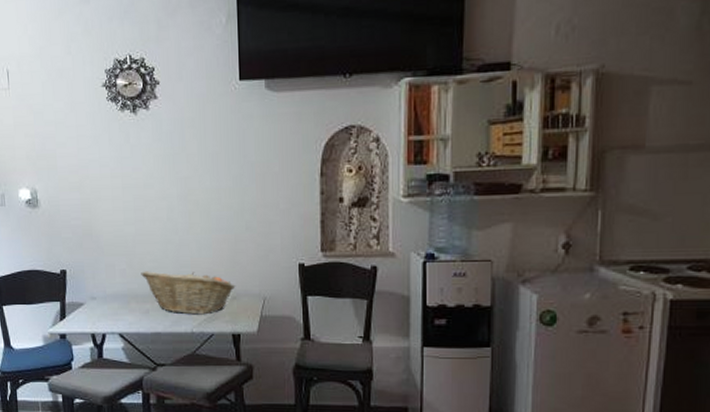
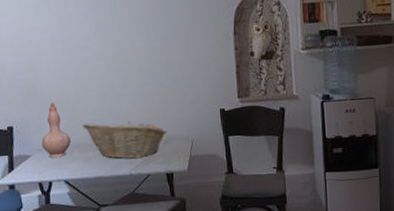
vase: none [96,246,128,307] -> present [41,102,72,157]

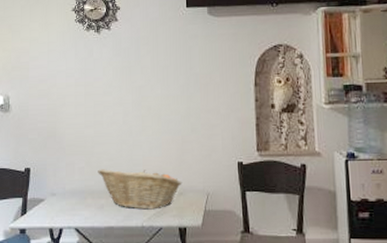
vase: present [41,102,72,157] -> none [56,146,86,203]

